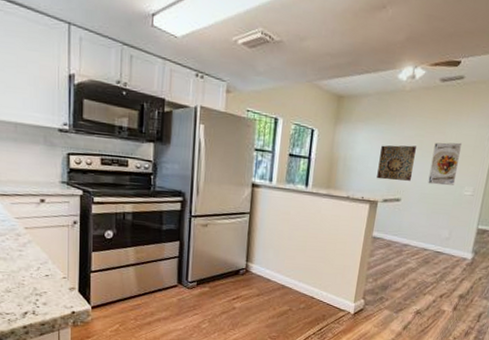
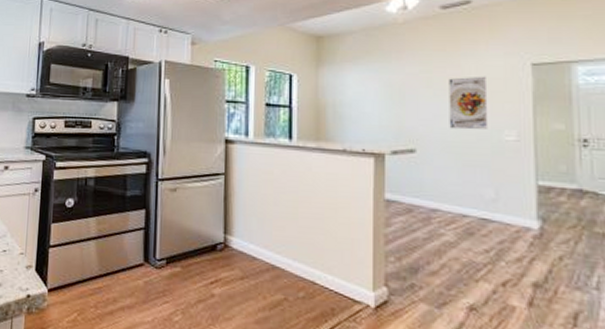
wall art: present [377,145,416,181] -> none [378,84,426,127]

